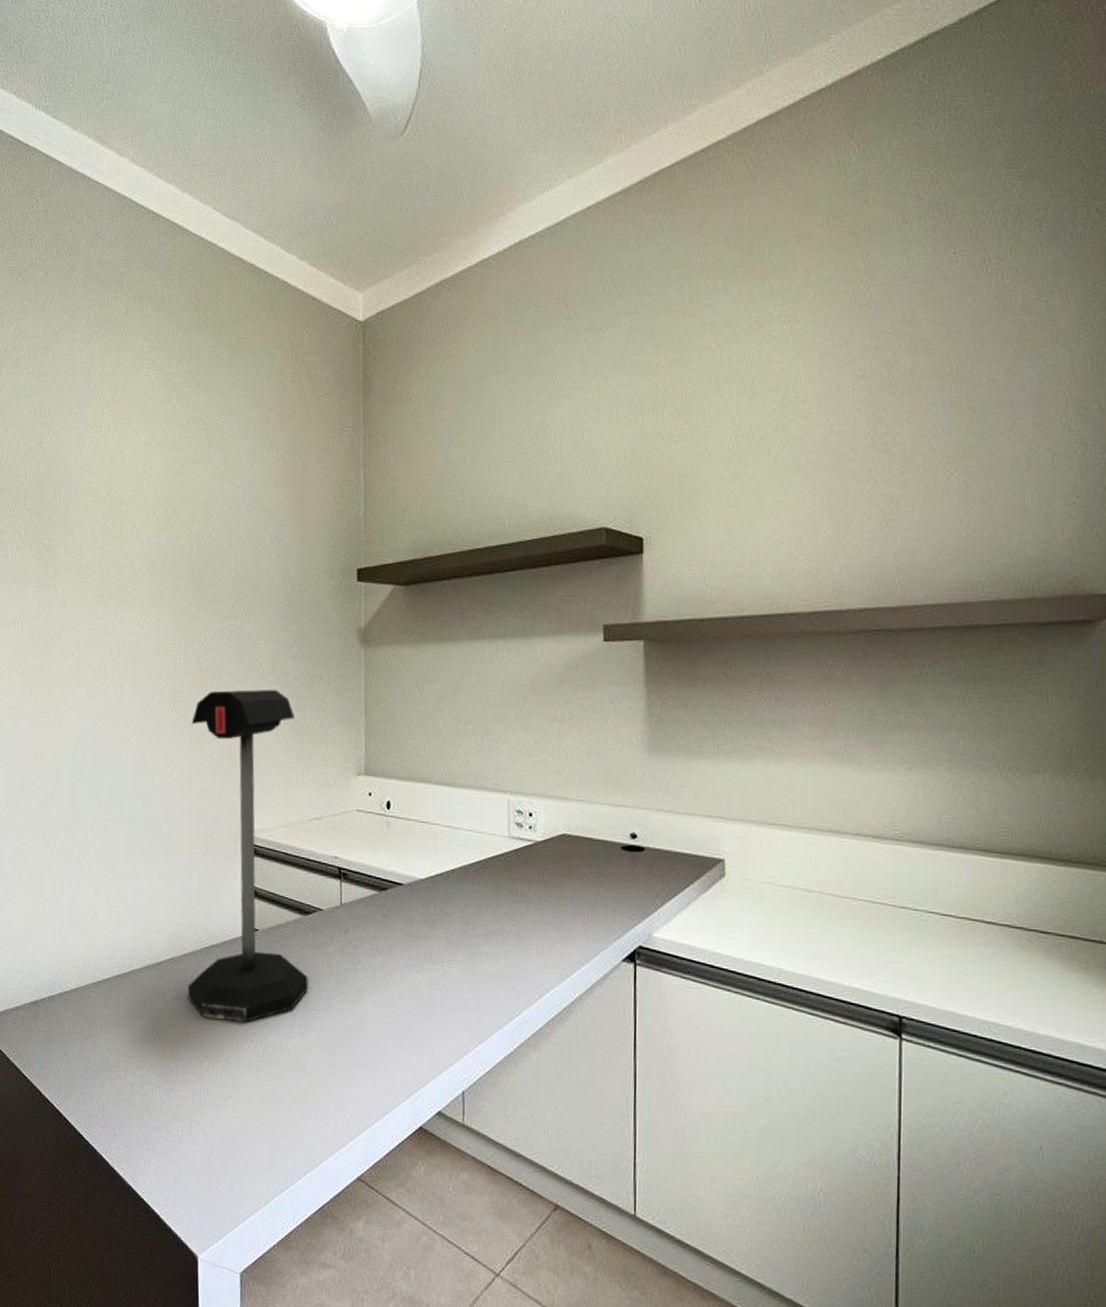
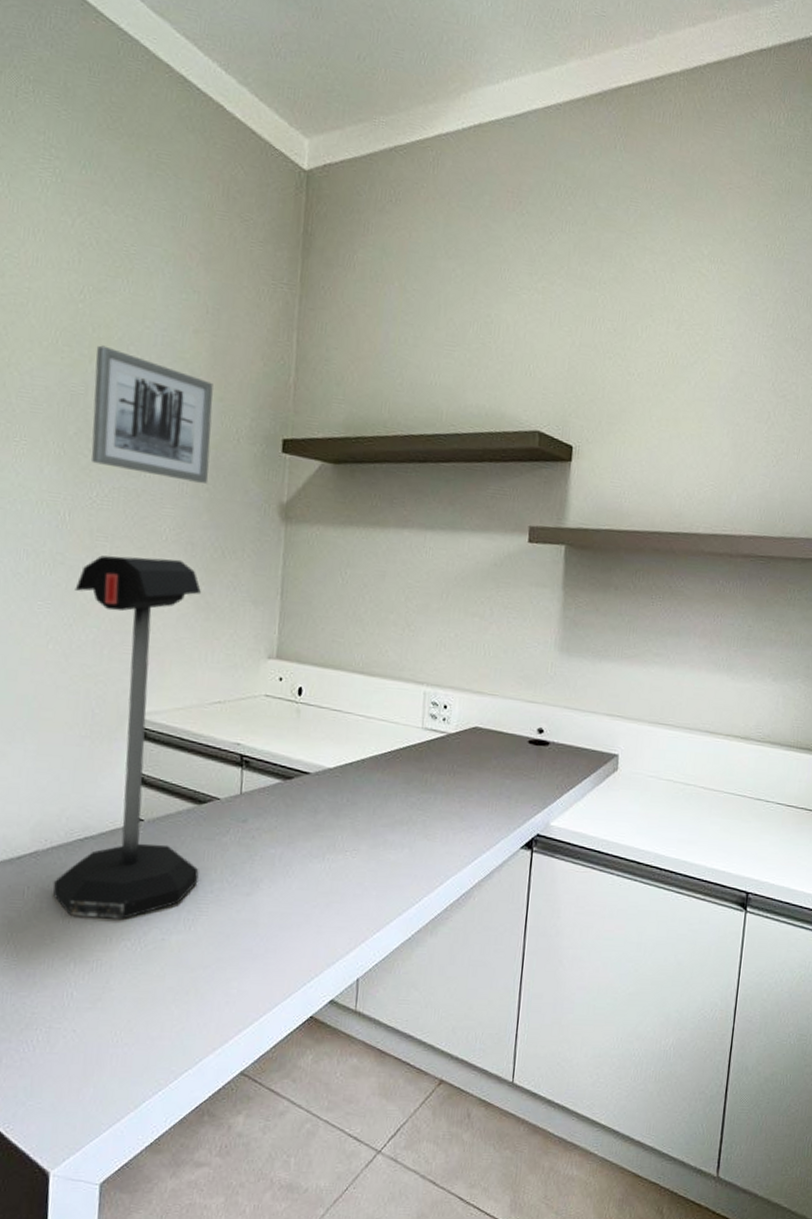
wall art: none [197,508,295,618] -> present [91,345,213,483]

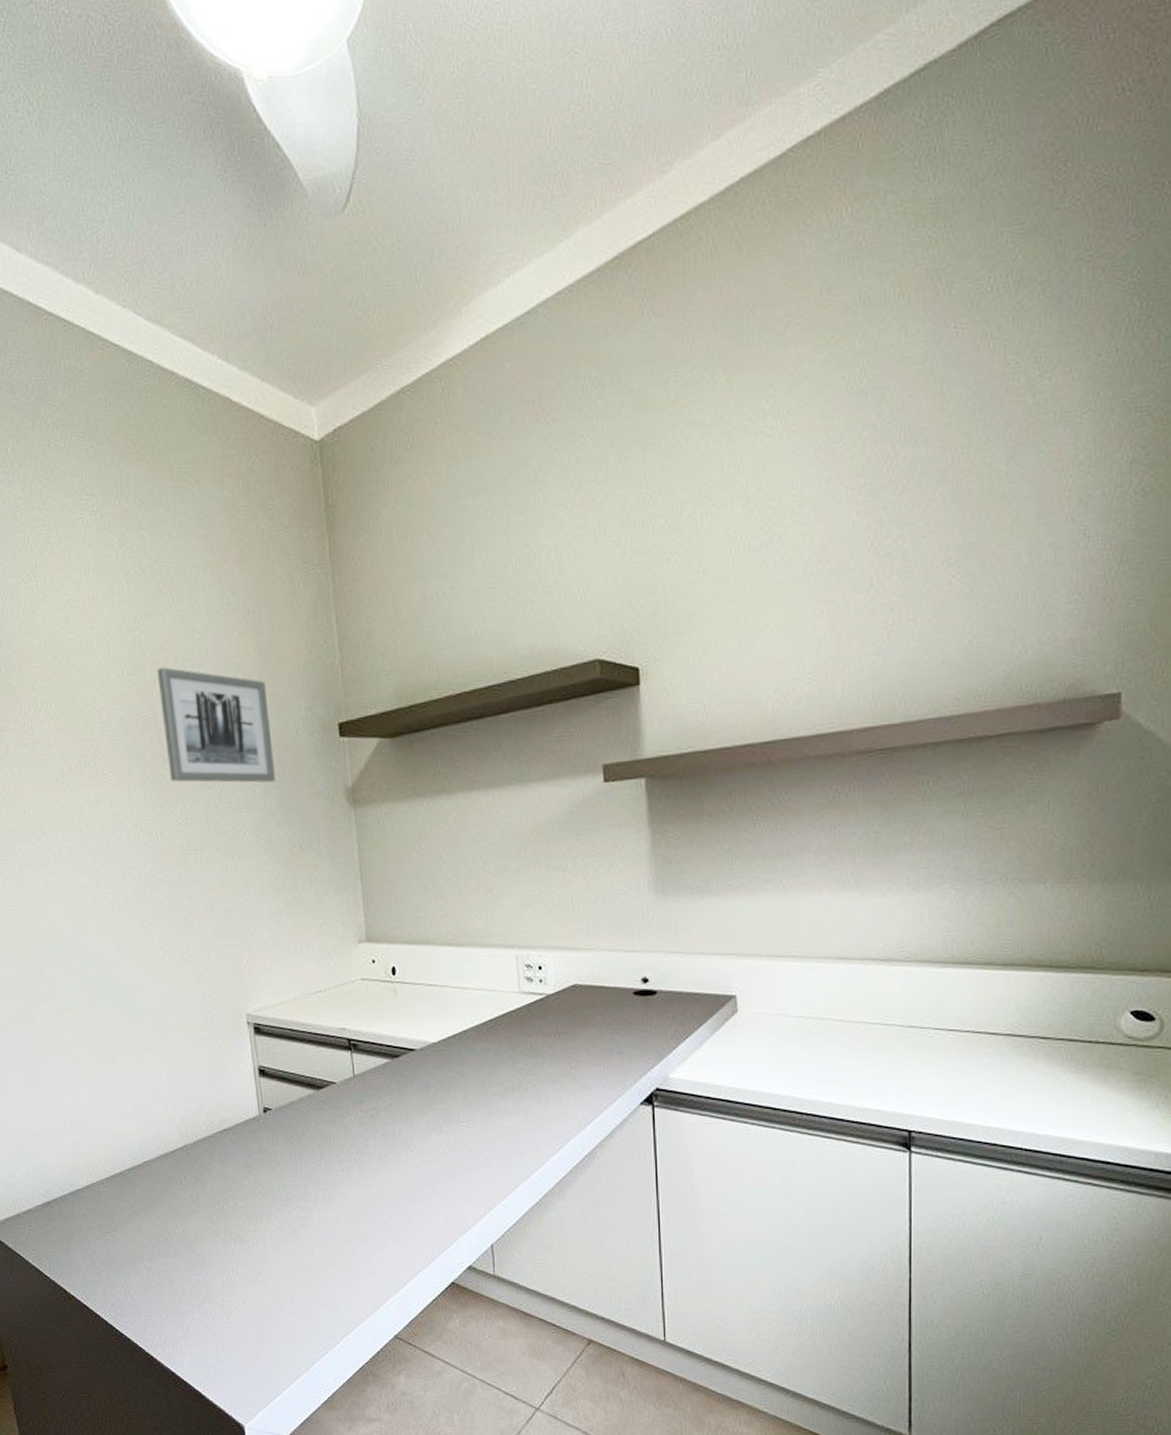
desk lamp: present [52,555,202,919] -> none [177,860,328,1201]

